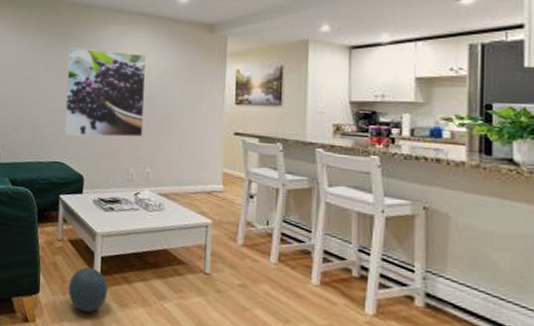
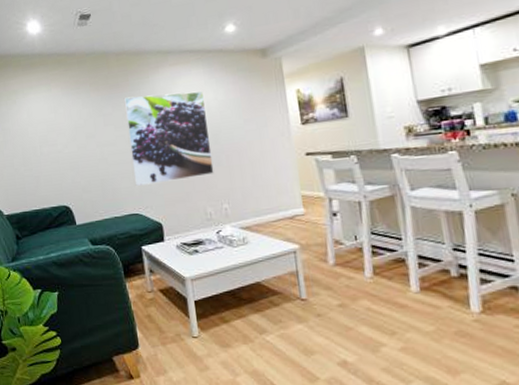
ball: present [68,267,108,313] -> none [166,313,208,359]

